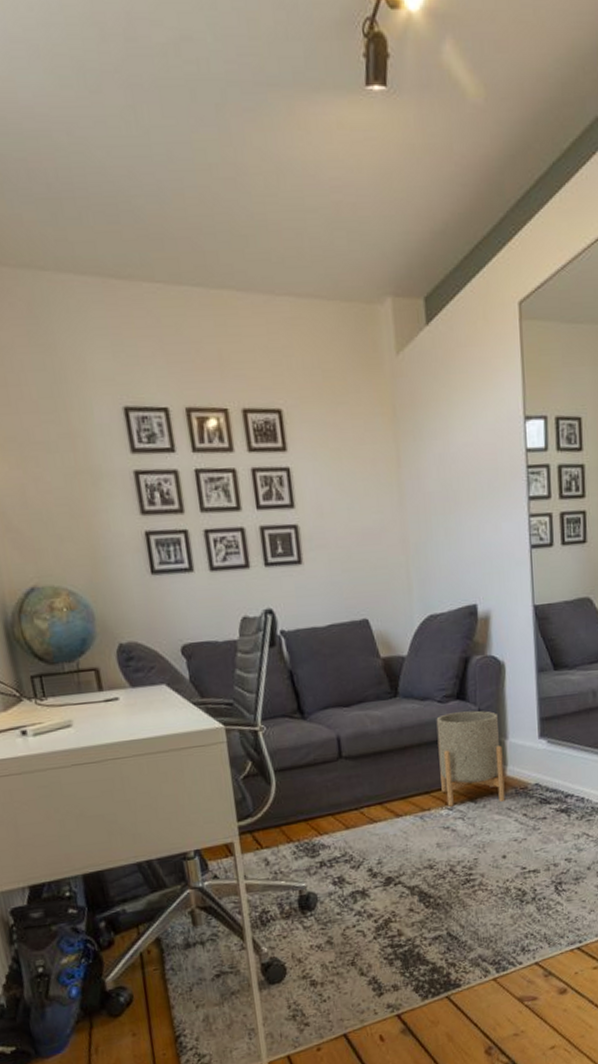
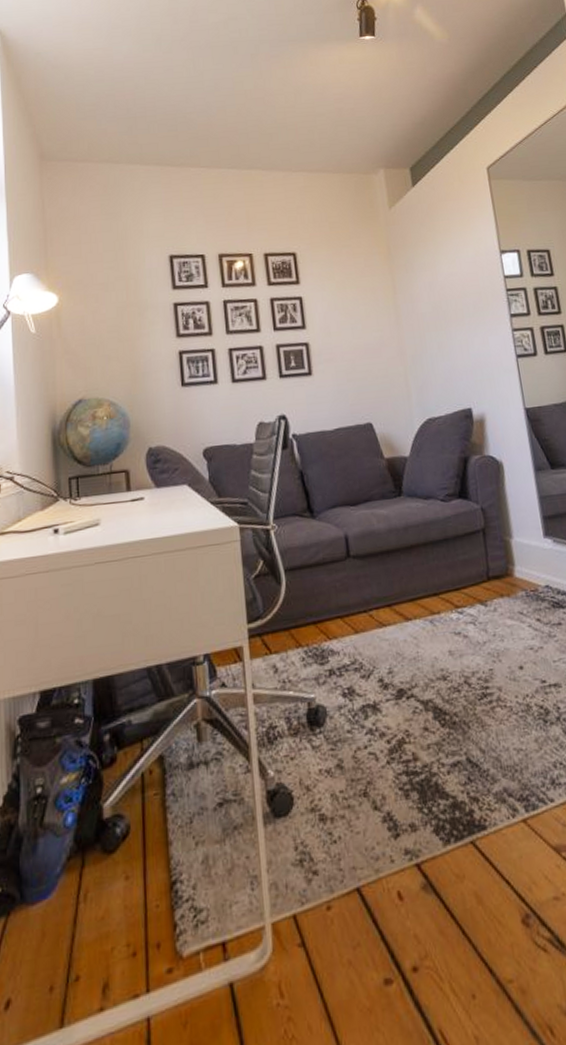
planter: present [436,710,505,807] -> none [440,509,517,610]

